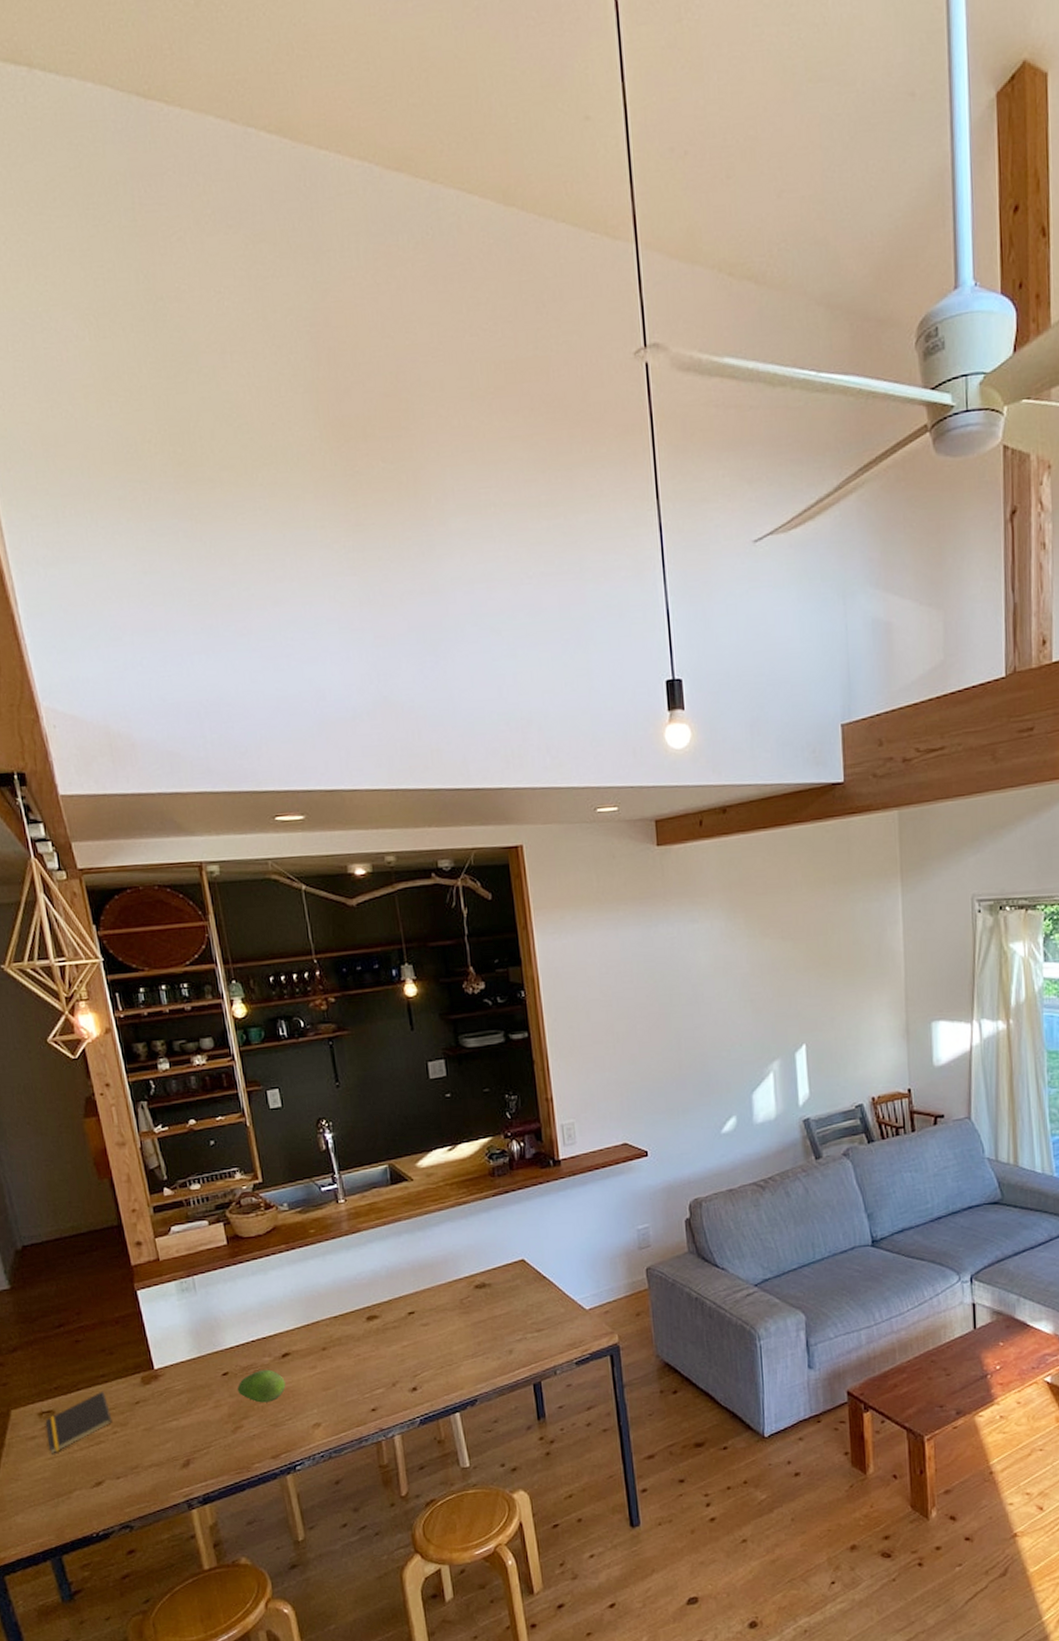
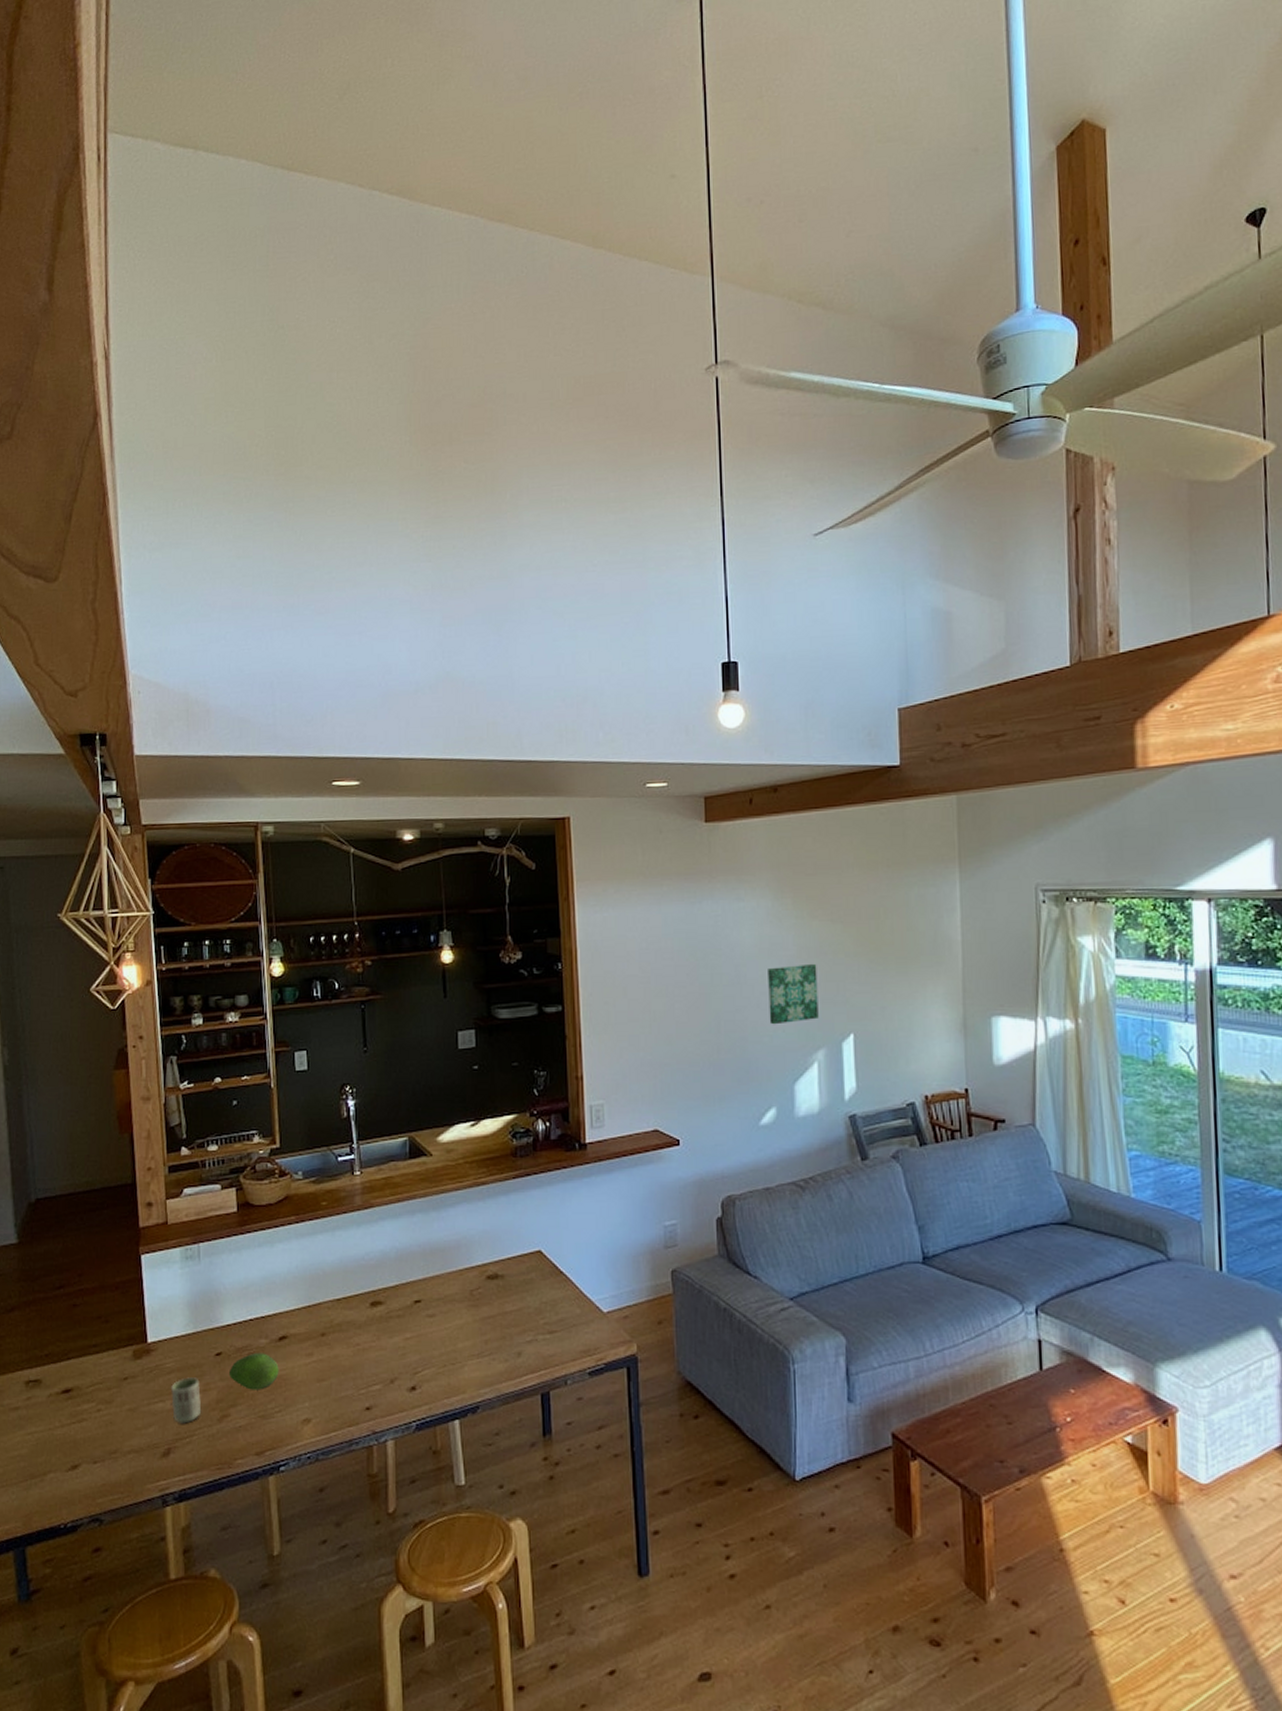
notepad: present [45,1391,113,1454] -> none [30,1362,98,1429]
cup: none [183,1396,215,1438] -> present [171,1377,201,1424]
wall art: none [723,979,773,1040] -> present [768,963,819,1025]

